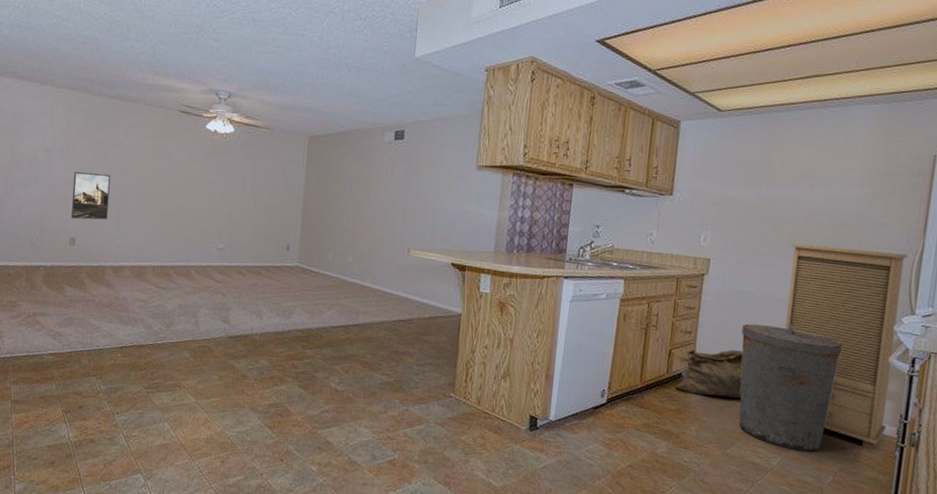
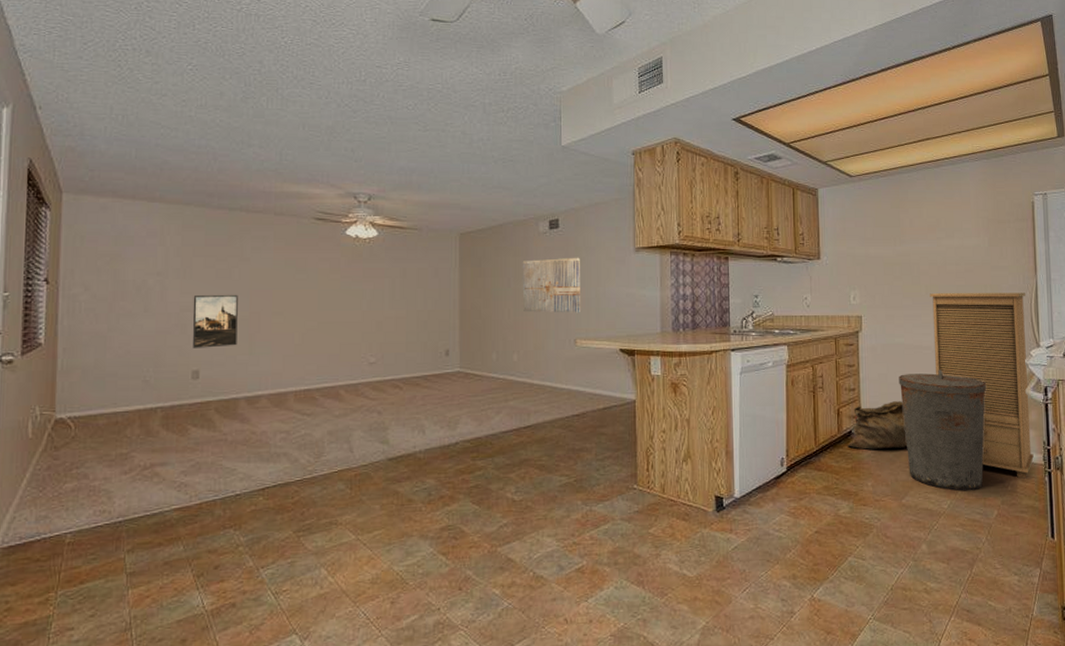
wall art: none [361,168,422,224] -> present [522,257,580,313]

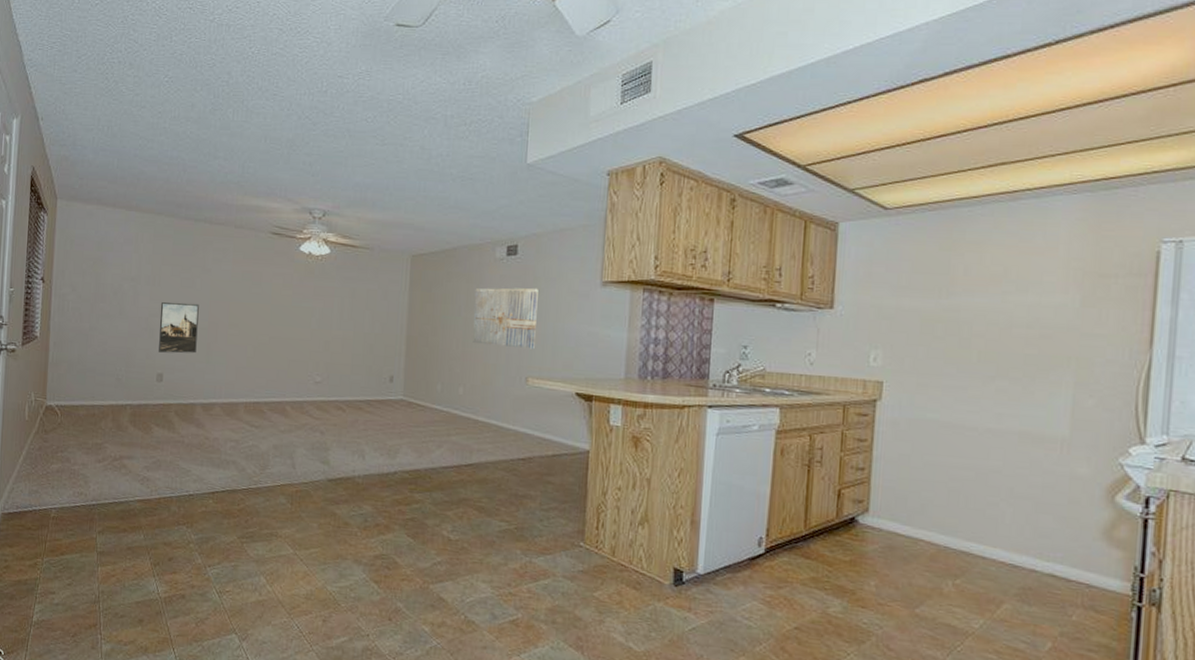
bag: present [846,401,908,450] -> none [846,489,931,548]
trash can: present [899,369,987,492] -> none [926,457,1055,614]
cabinet: present [930,292,1034,479] -> none [981,361,1131,610]

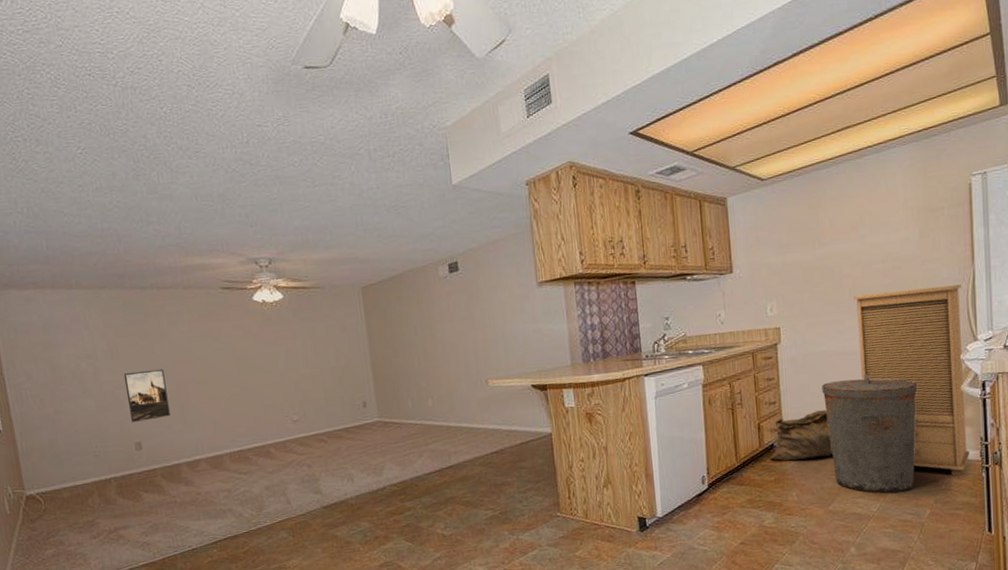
wall art: present [471,287,538,350] -> none [426,298,489,358]
bag: none [846,489,931,548] -> present [768,410,833,462]
trash can: none [926,457,1055,614] -> present [822,374,918,494]
cabinet: none [981,361,1131,610] -> present [854,284,970,477]

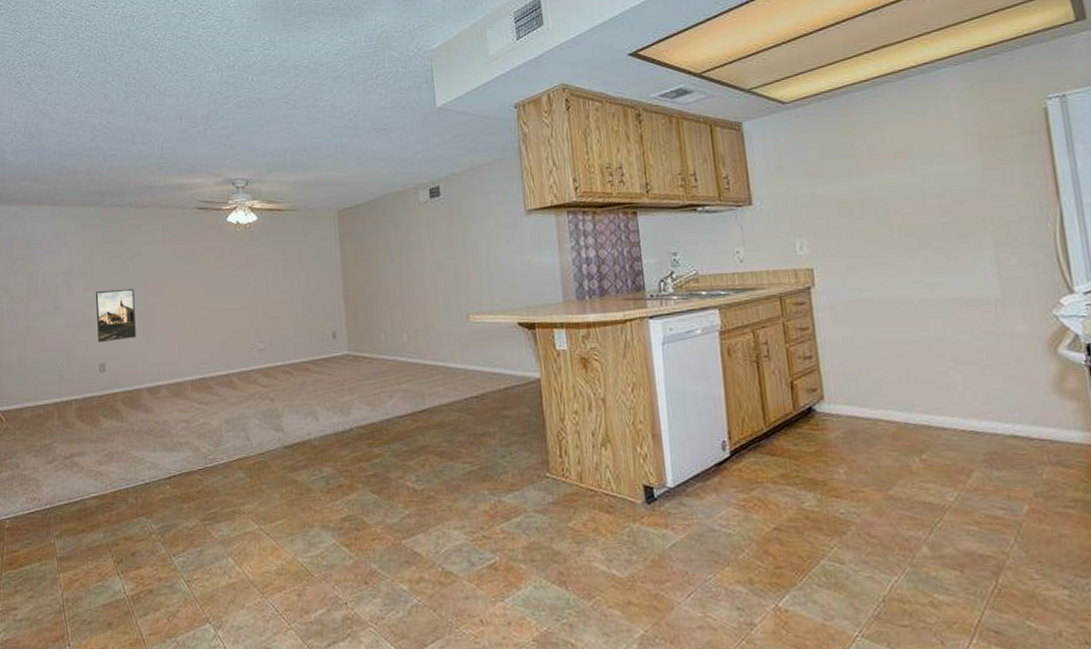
bag: present [768,410,833,462] -> none [806,369,891,430]
trash can: present [822,374,918,494] -> none [870,328,1004,480]
cabinet: present [854,284,970,477] -> none [904,224,1078,464]

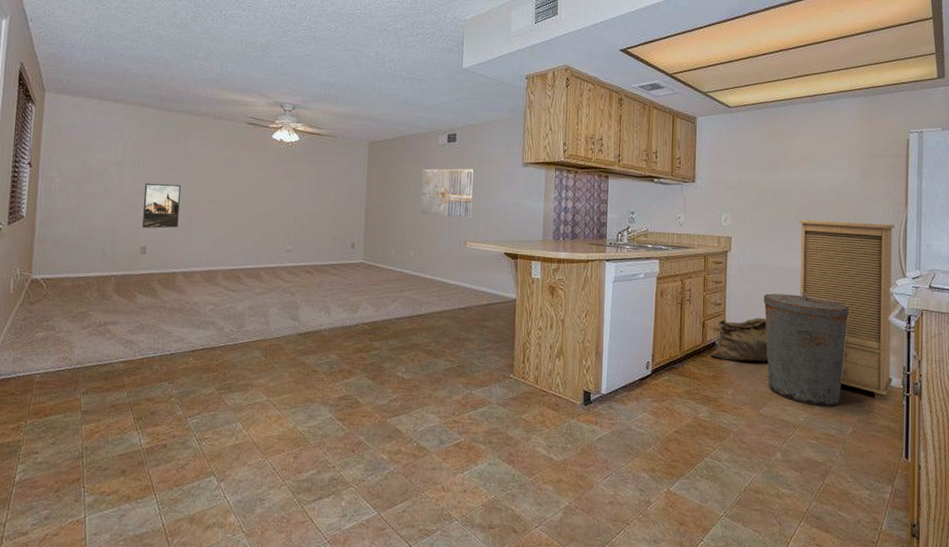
wall art: none [404,225,471,288] -> present [420,168,473,218]
bag: none [806,369,891,430] -> present [709,318,769,362]
trash can: none [870,328,1004,480] -> present [763,292,850,407]
cabinet: none [904,224,1078,464] -> present [799,219,895,400]

